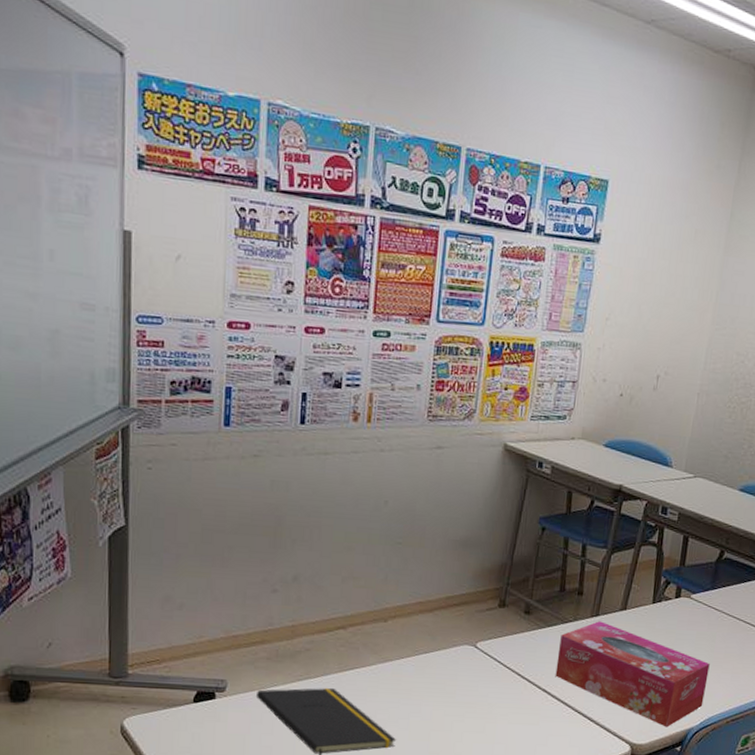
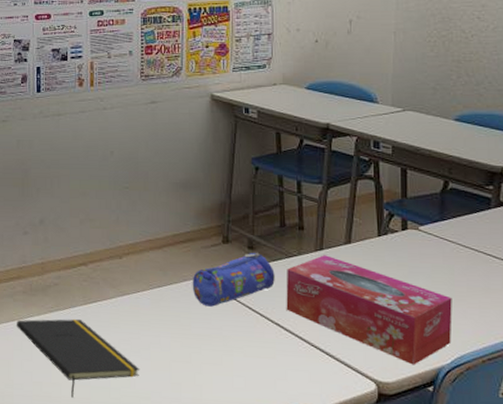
pencil case: none [461,617,549,674] -> present [192,252,275,307]

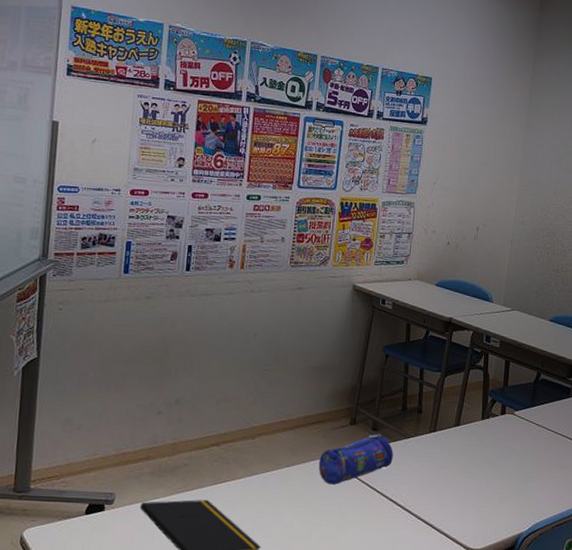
tissue box: present [286,255,452,365] -> none [400,436,534,533]

